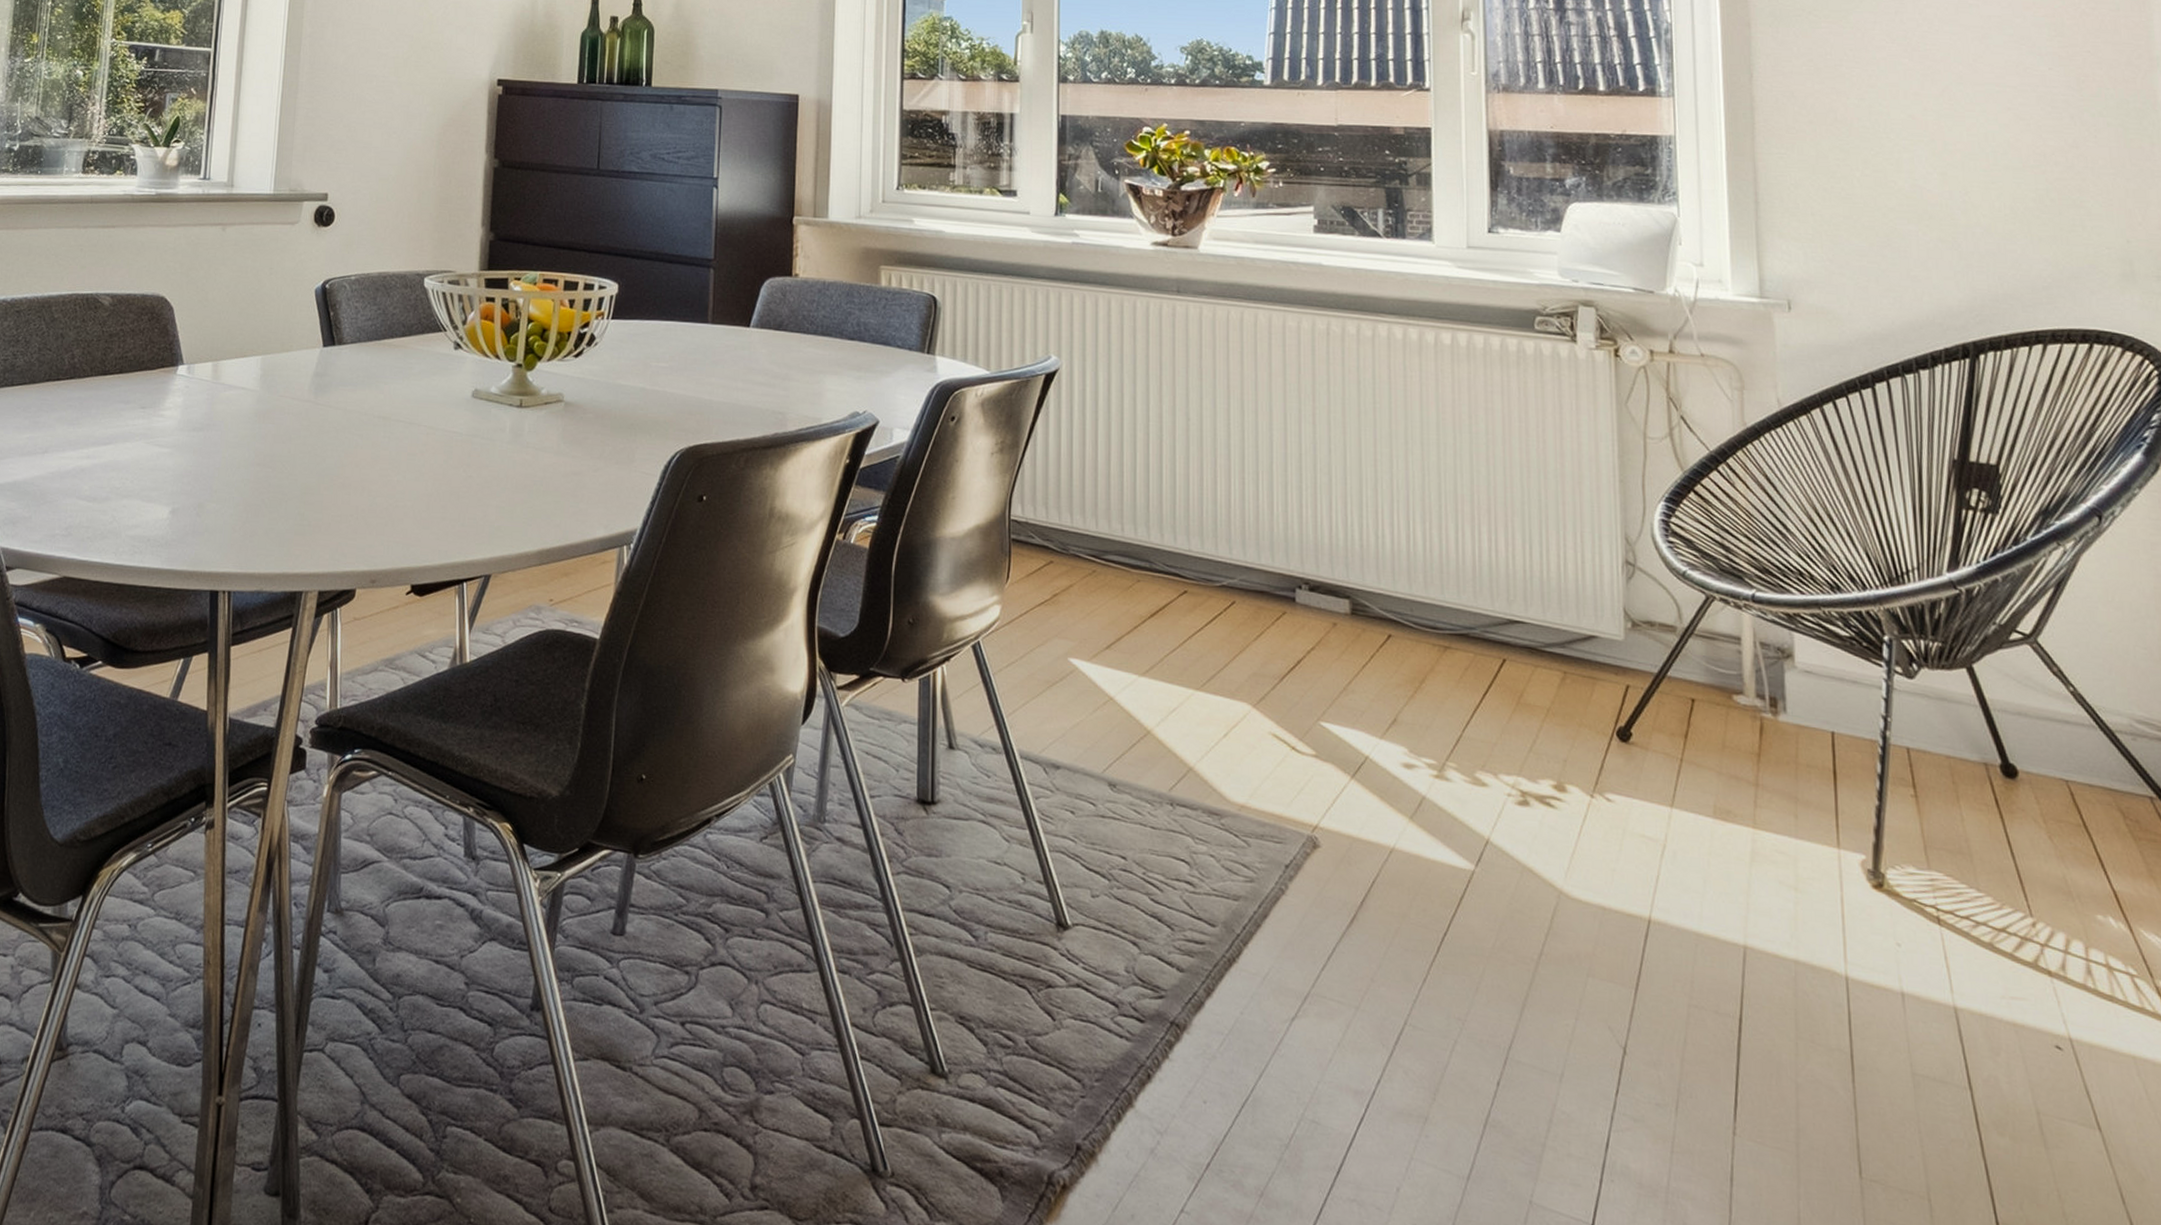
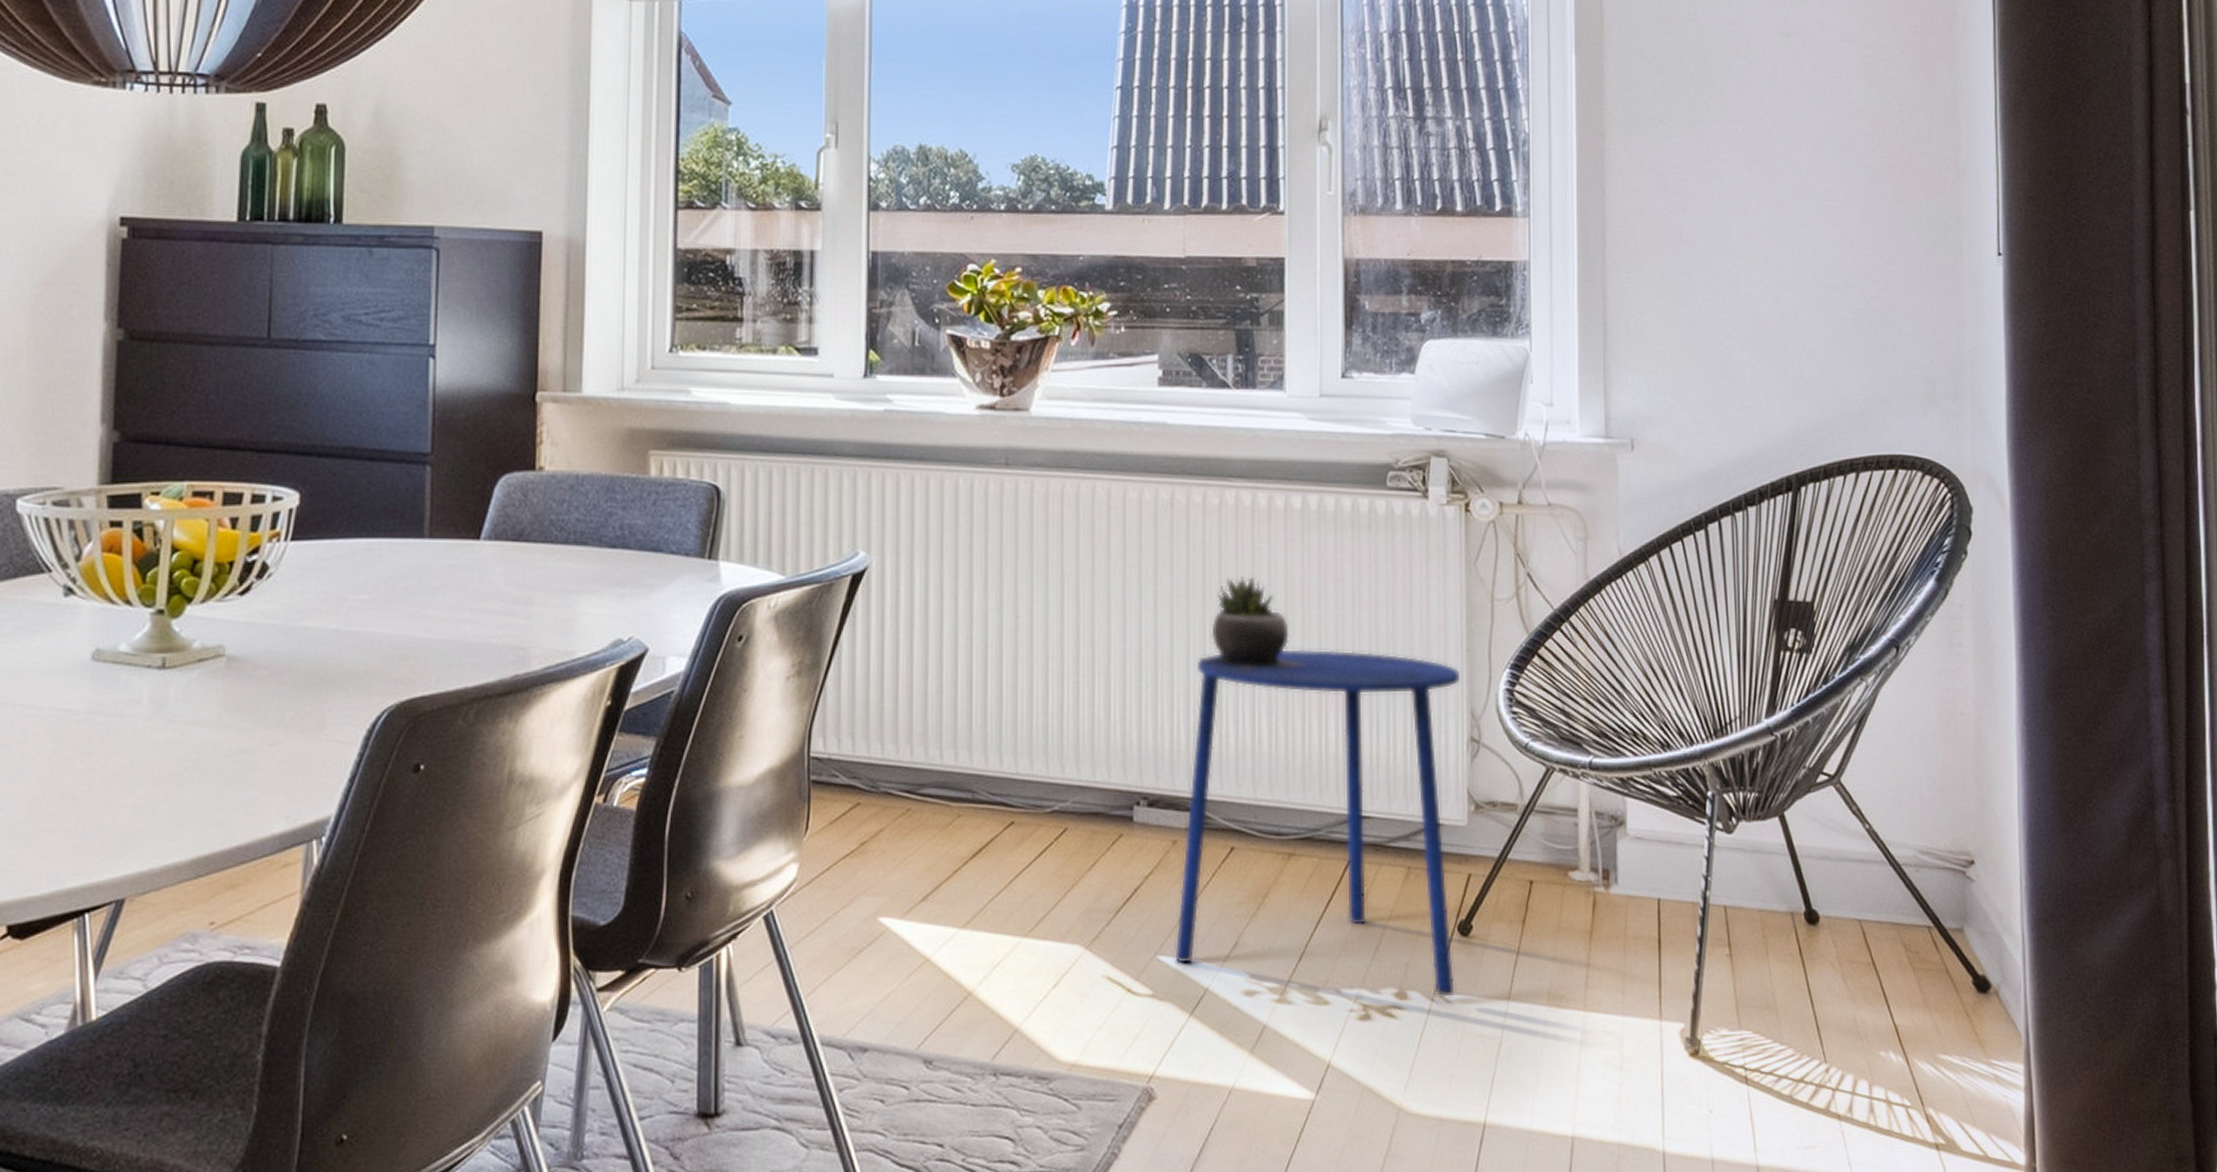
side table: none [1336,464,1616,796] -> present [1175,648,1461,997]
succulent plant: none [1354,399,1459,482] -> present [1198,576,1306,669]

